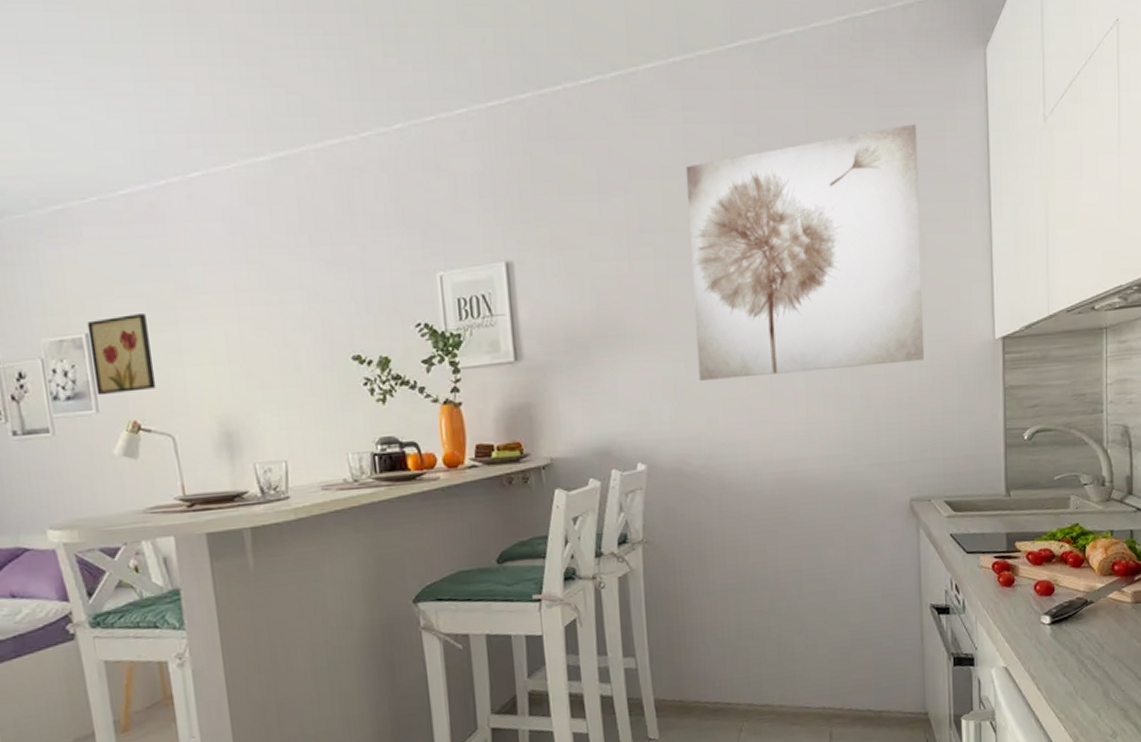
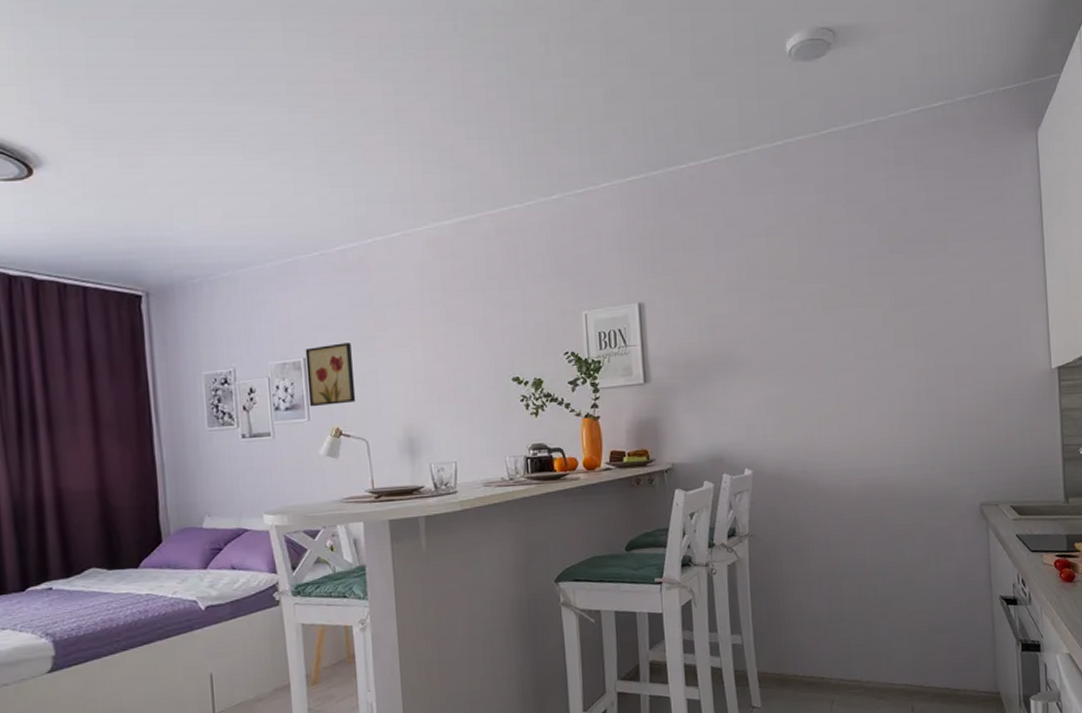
wall art: present [685,123,925,381] -> none [786,192,991,401]

